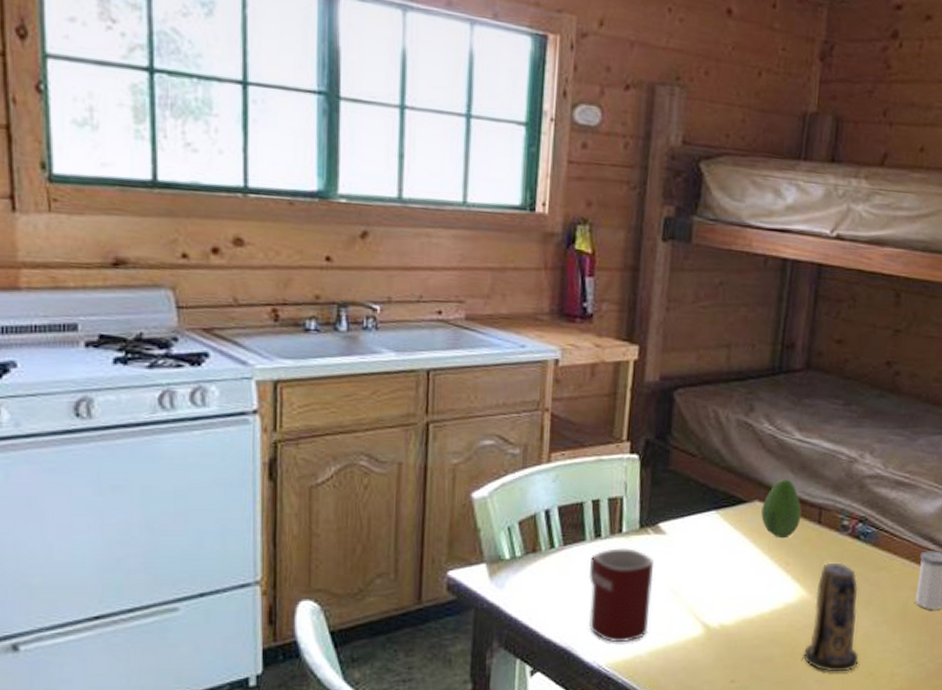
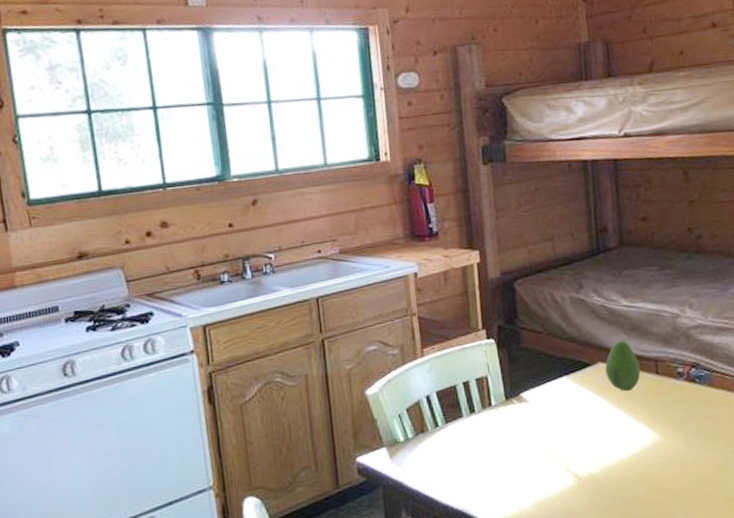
mug: present [589,548,653,642] -> none [470,418,527,500]
candle: present [804,562,859,672] -> none [666,404,717,503]

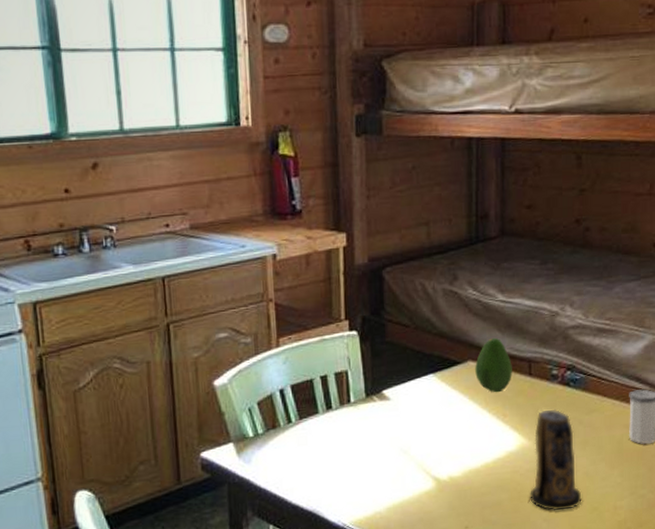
candle: none [666,404,717,503] -> present [530,409,582,511]

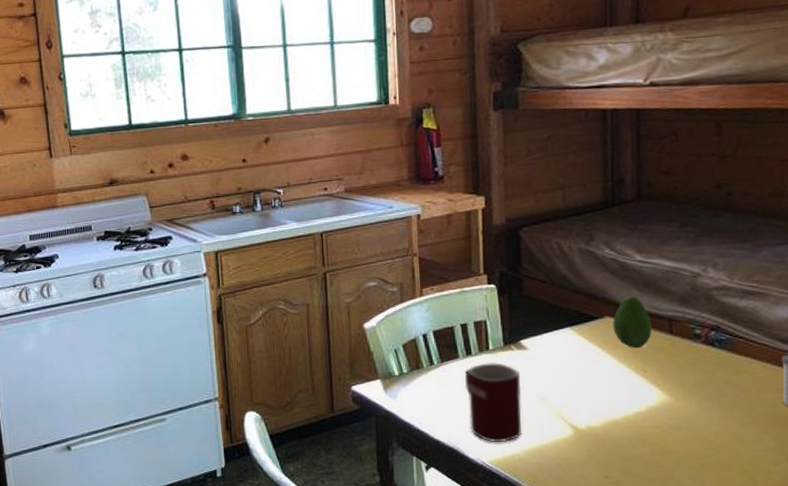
mug: none [325,416,384,502] -> present [465,363,522,442]
candle: present [530,409,582,511] -> none [673,368,731,470]

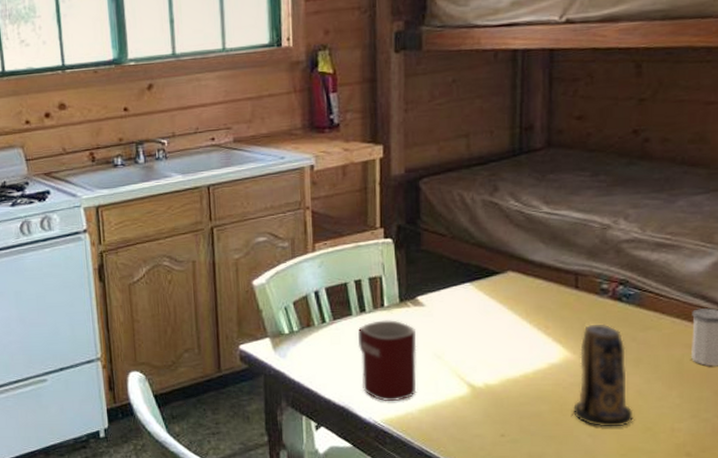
fruit: present [613,295,652,349] -> none [515,249,556,305]
candle: none [673,368,731,470] -> present [573,323,633,427]

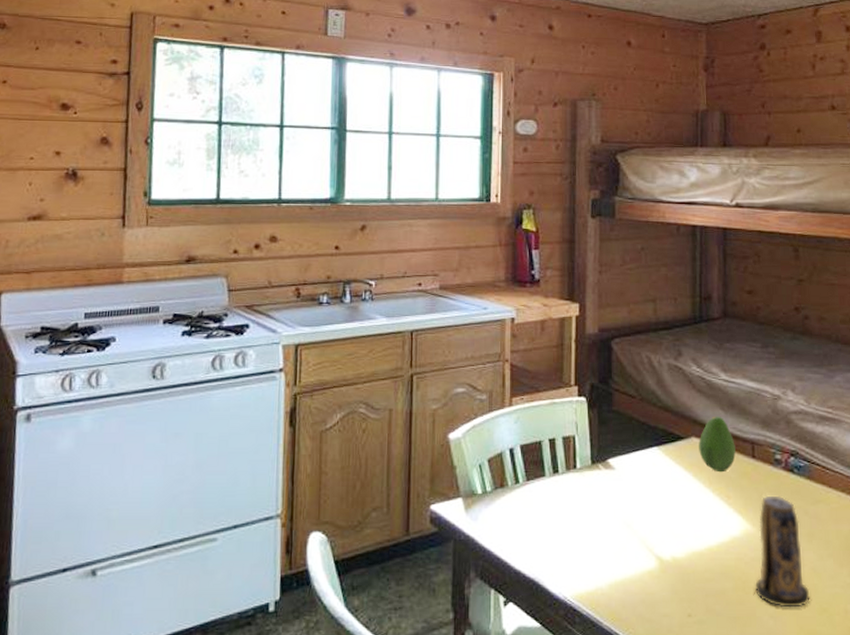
mug: present [358,320,417,401] -> none [551,483,607,573]
fruit: none [515,249,556,305] -> present [699,416,736,473]

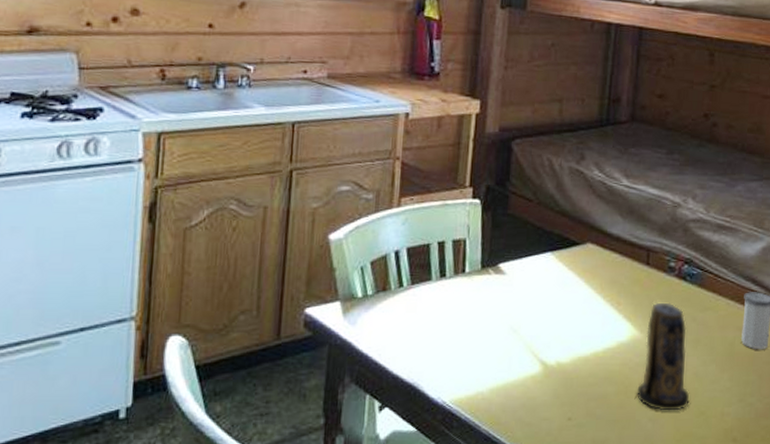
fruit: present [699,416,736,473] -> none [593,222,631,279]

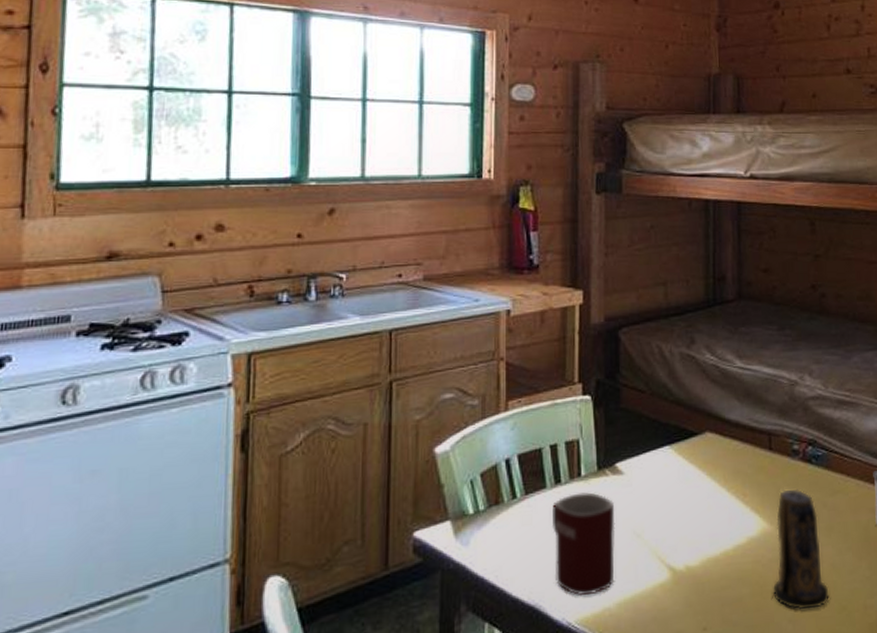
mug: none [434,287,494,378] -> present [552,492,615,595]

